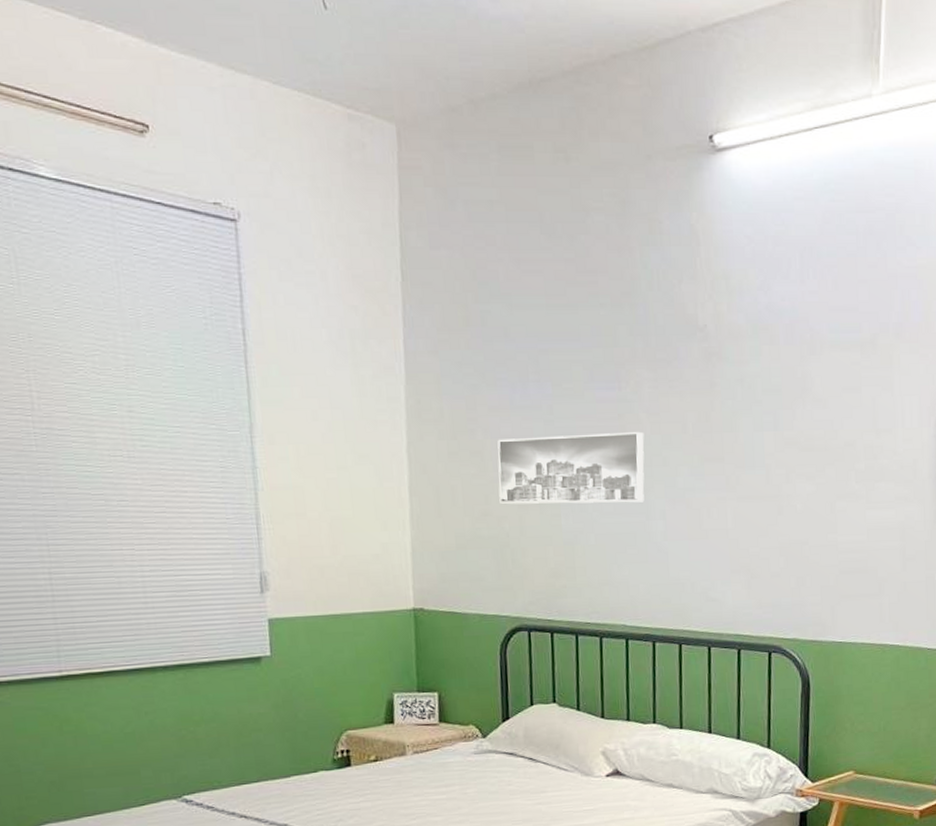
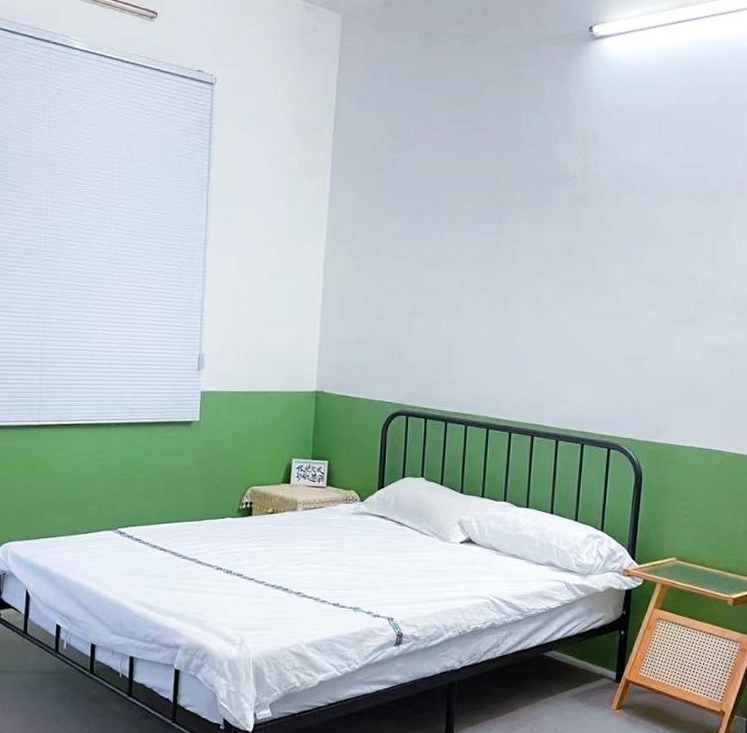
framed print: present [497,431,645,505] -> none [393,258,516,316]

